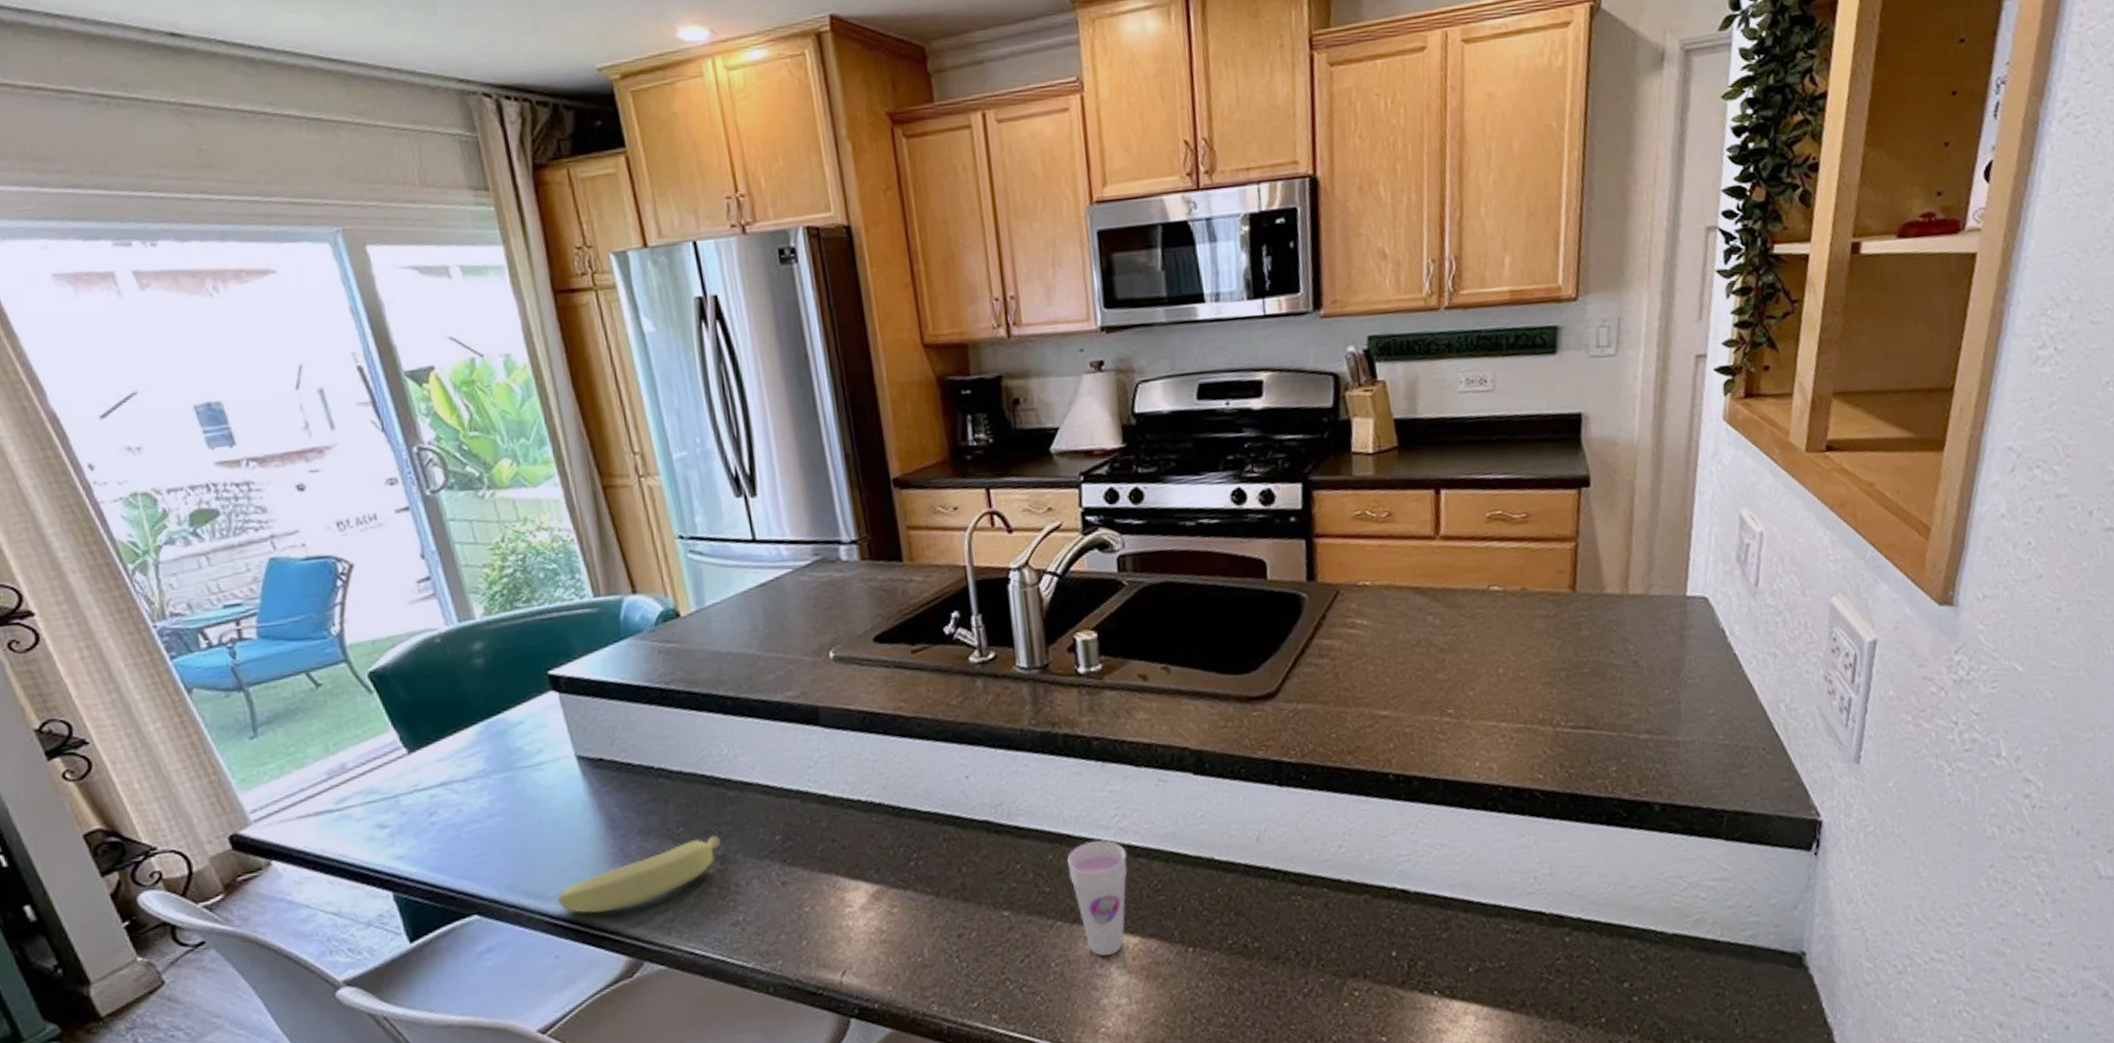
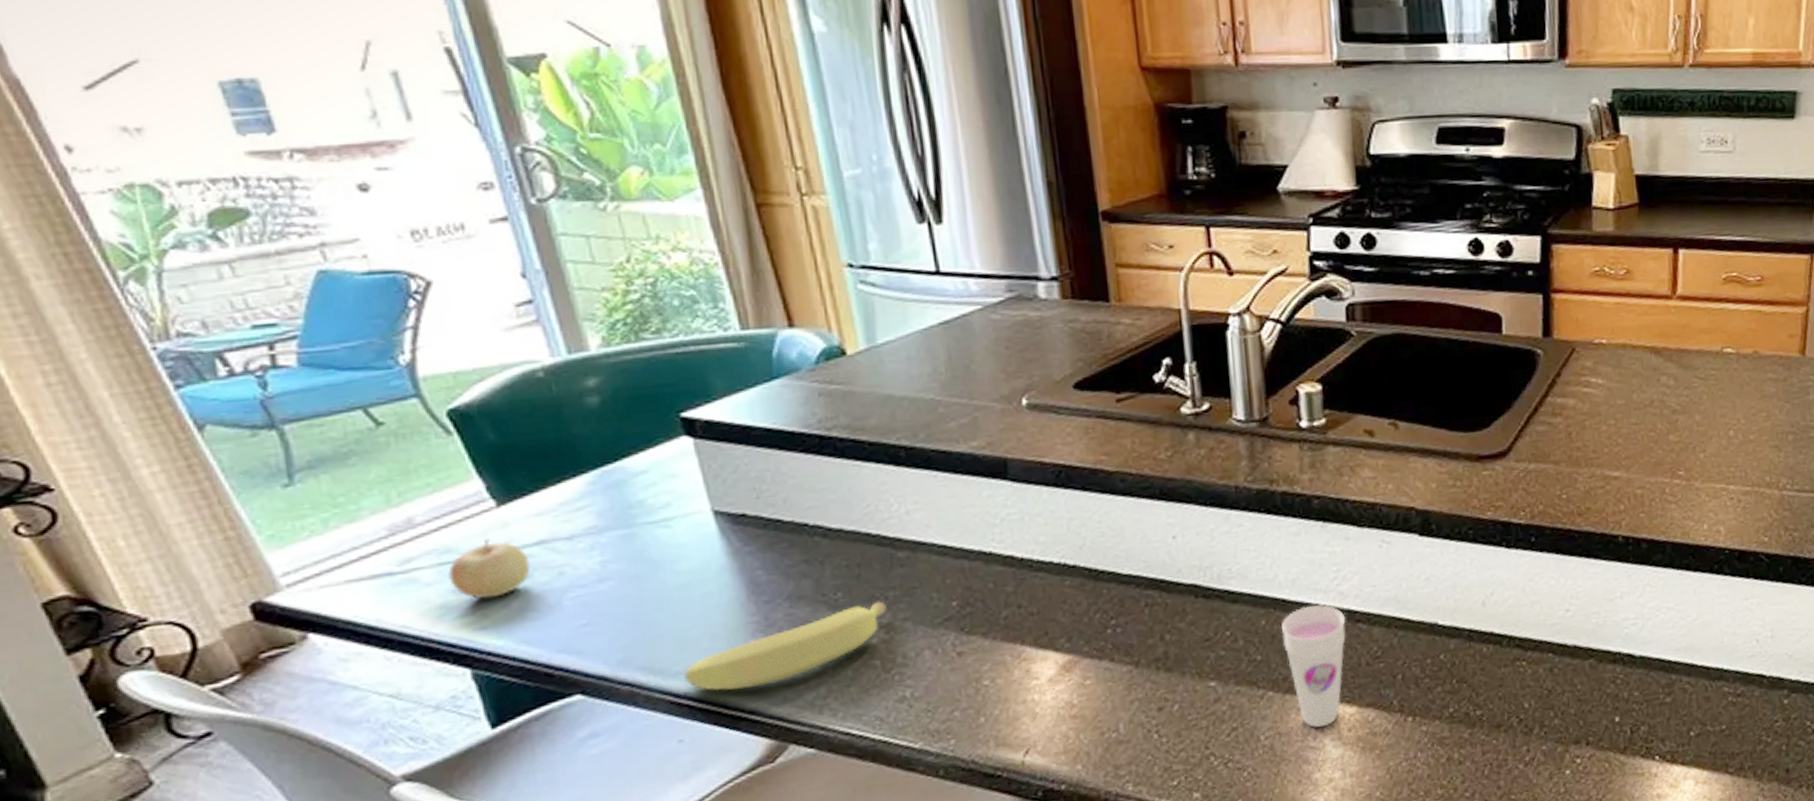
fruit: none [373,781,436,833] -> present [448,539,531,599]

